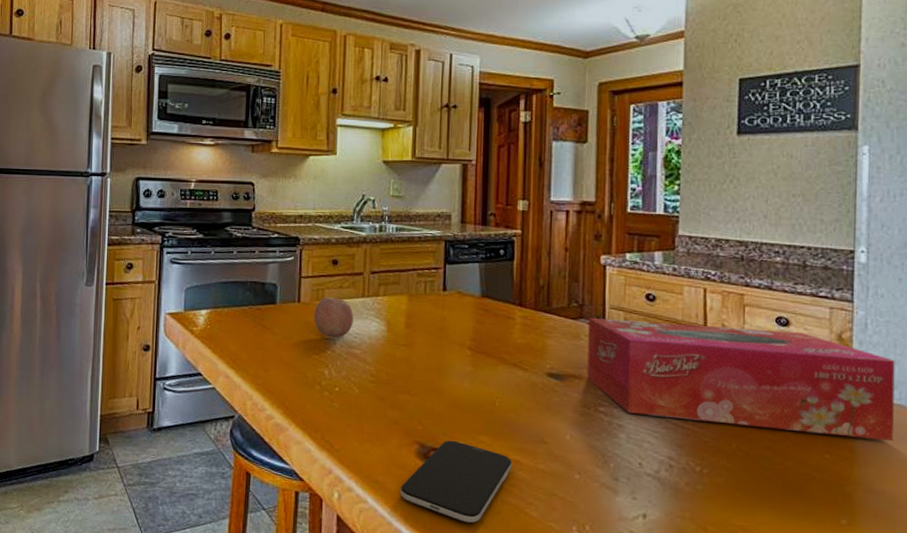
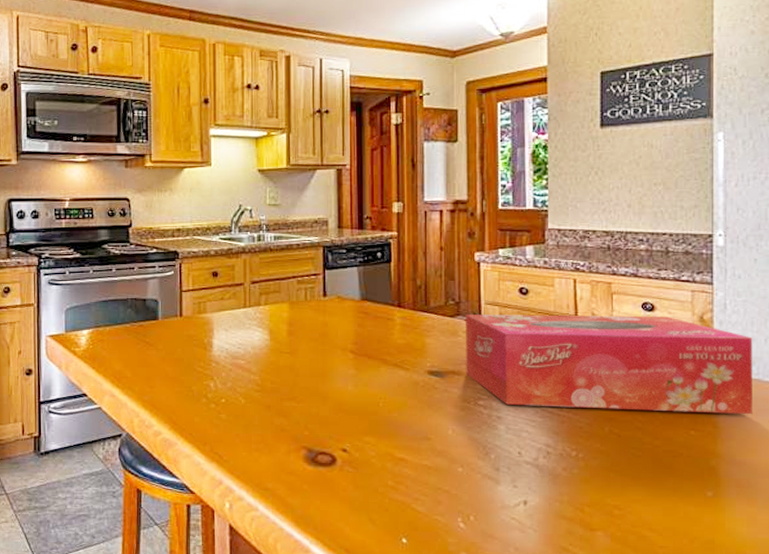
fruit: present [314,297,354,339] -> none [197,310,236,351]
smartphone: present [399,440,513,524] -> none [290,443,398,523]

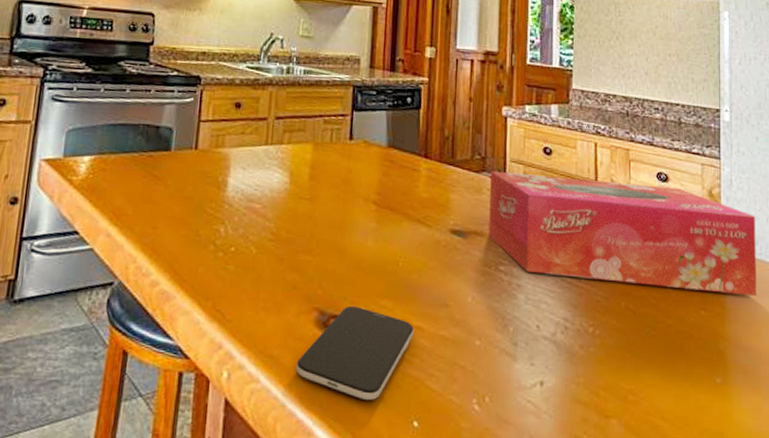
smartphone: none [290,443,398,523] -> present [295,305,414,401]

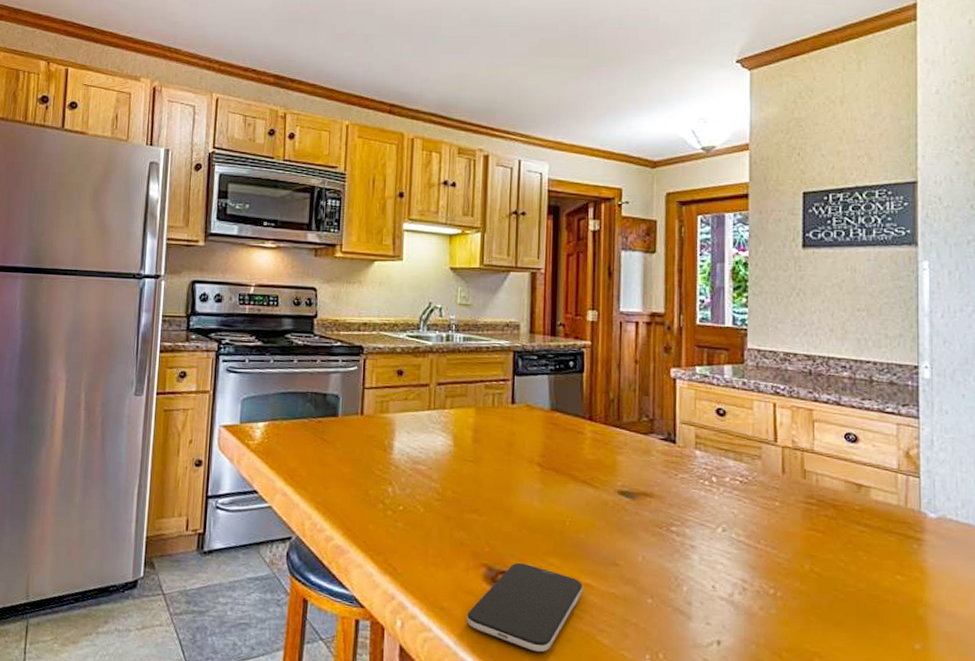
tissue box: present [488,171,756,297] -> none [659,433,962,562]

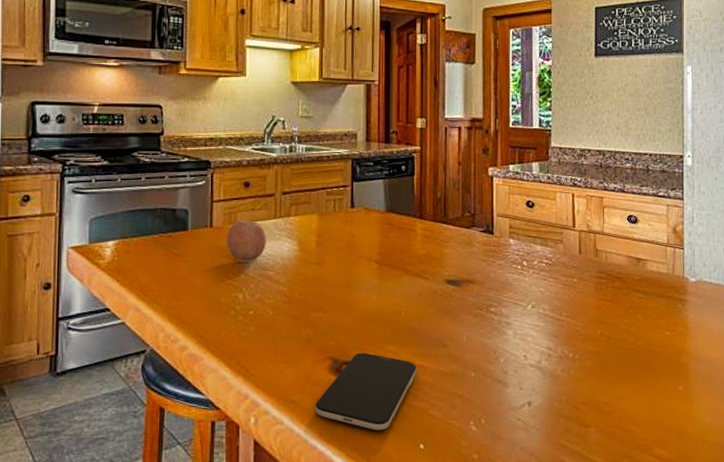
fruit: none [377,409,419,454] -> present [227,220,266,262]

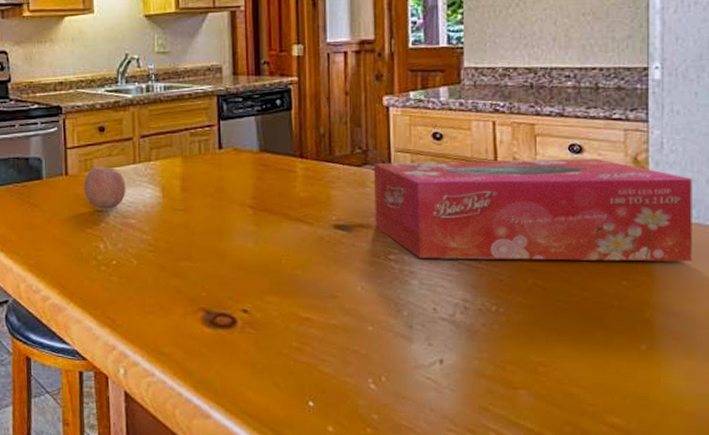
smartphone: present [314,352,417,431] -> none [187,303,303,386]
tissue box: none [480,226,714,316] -> present [374,158,693,262]

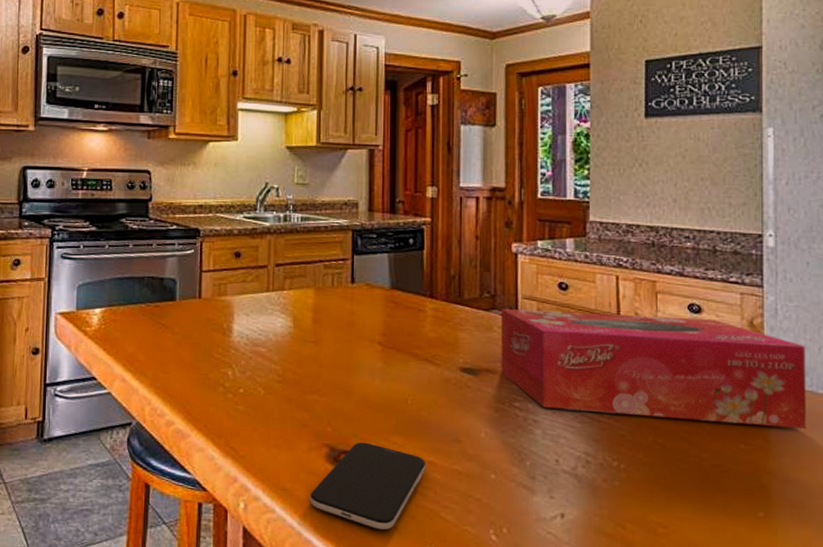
fruit: present [83,166,126,211] -> none [216,292,258,337]
smartphone: none [187,303,303,386] -> present [309,442,426,531]

